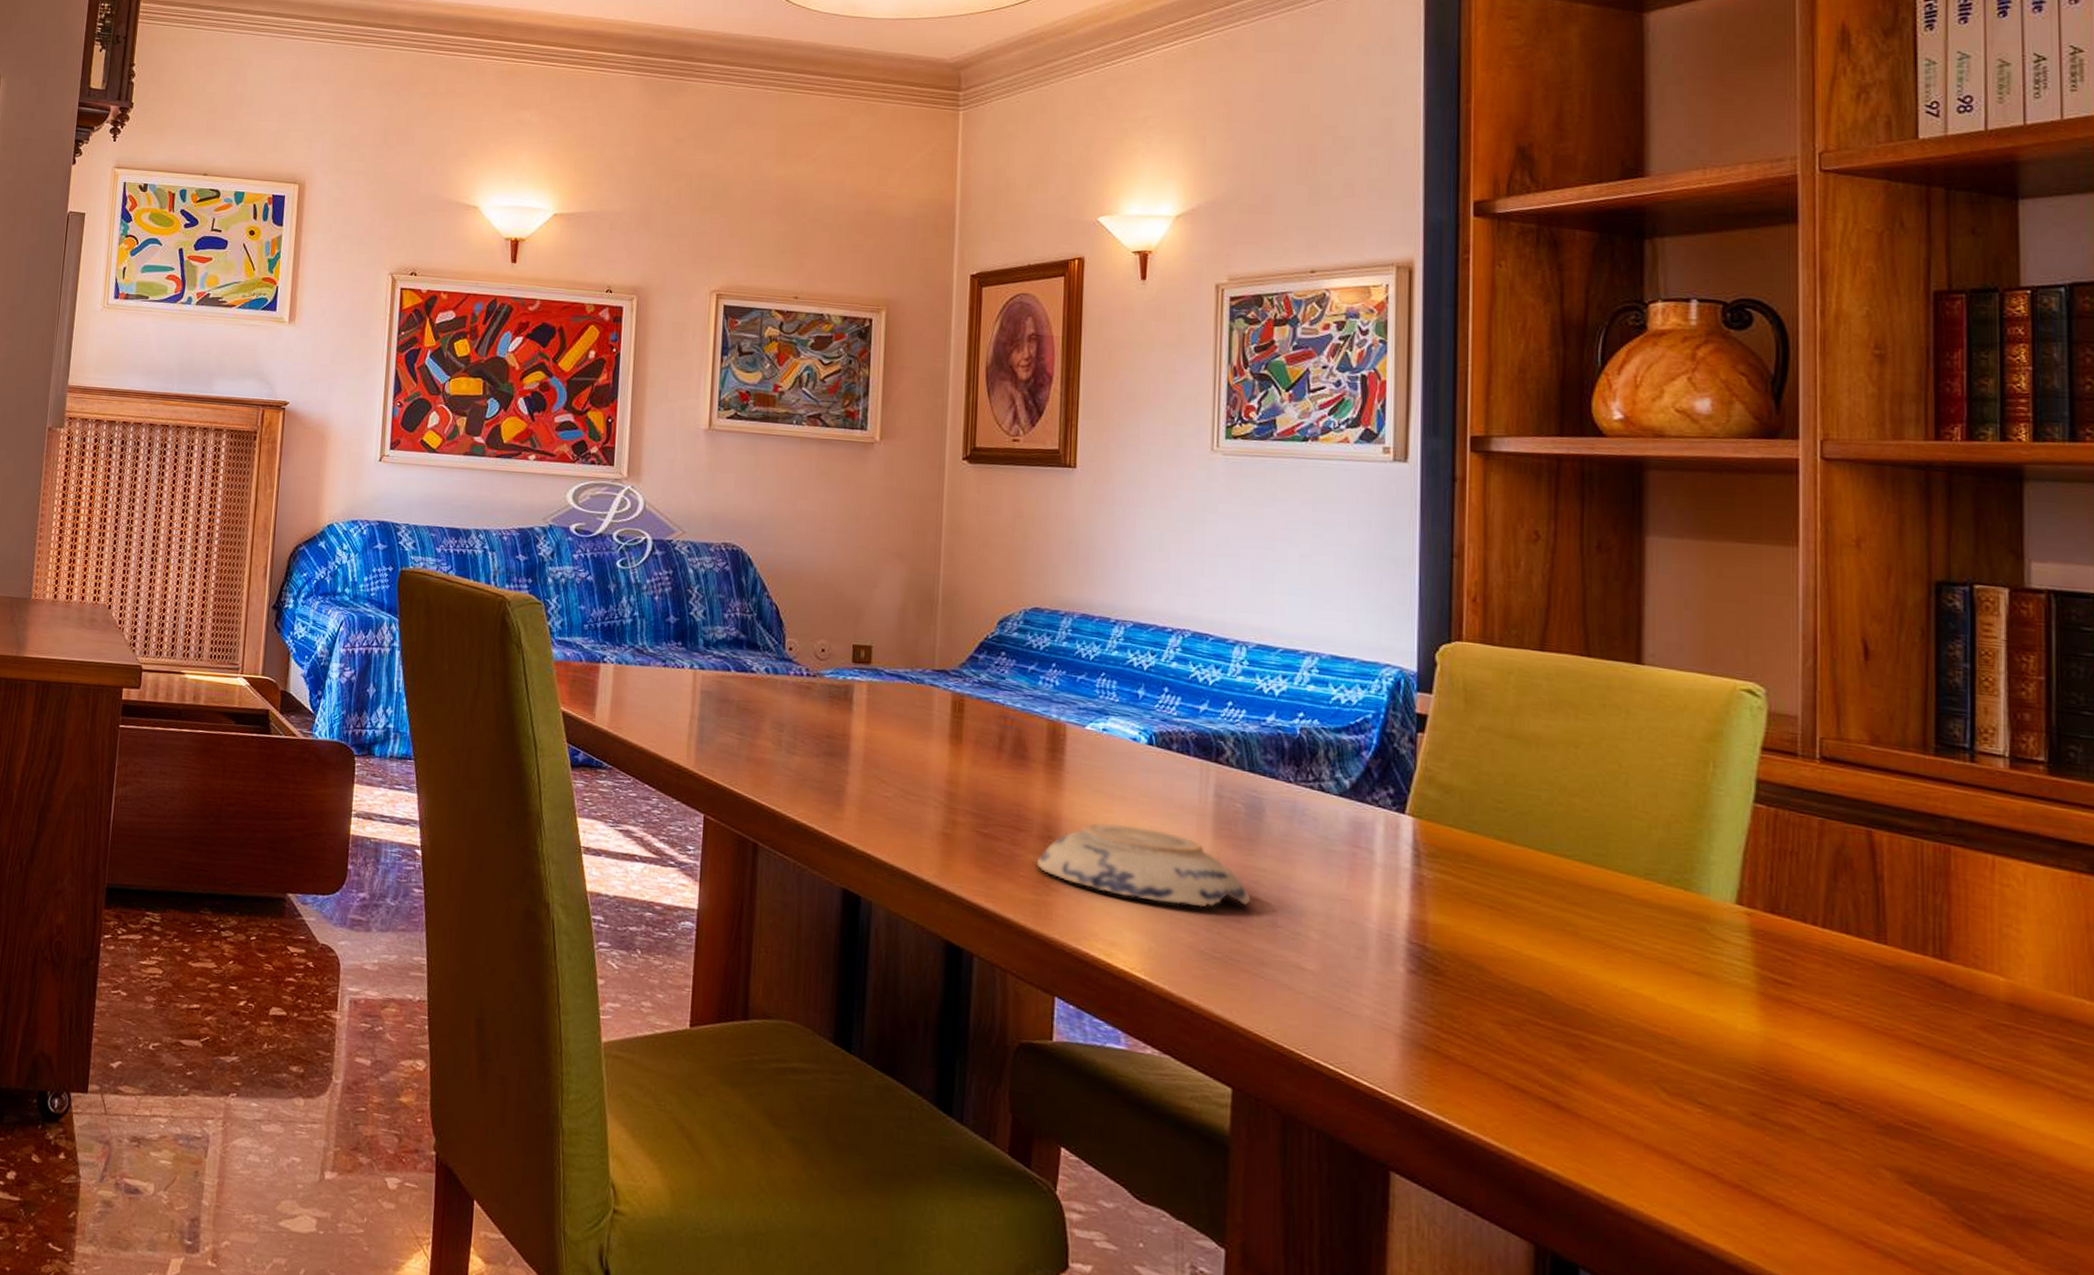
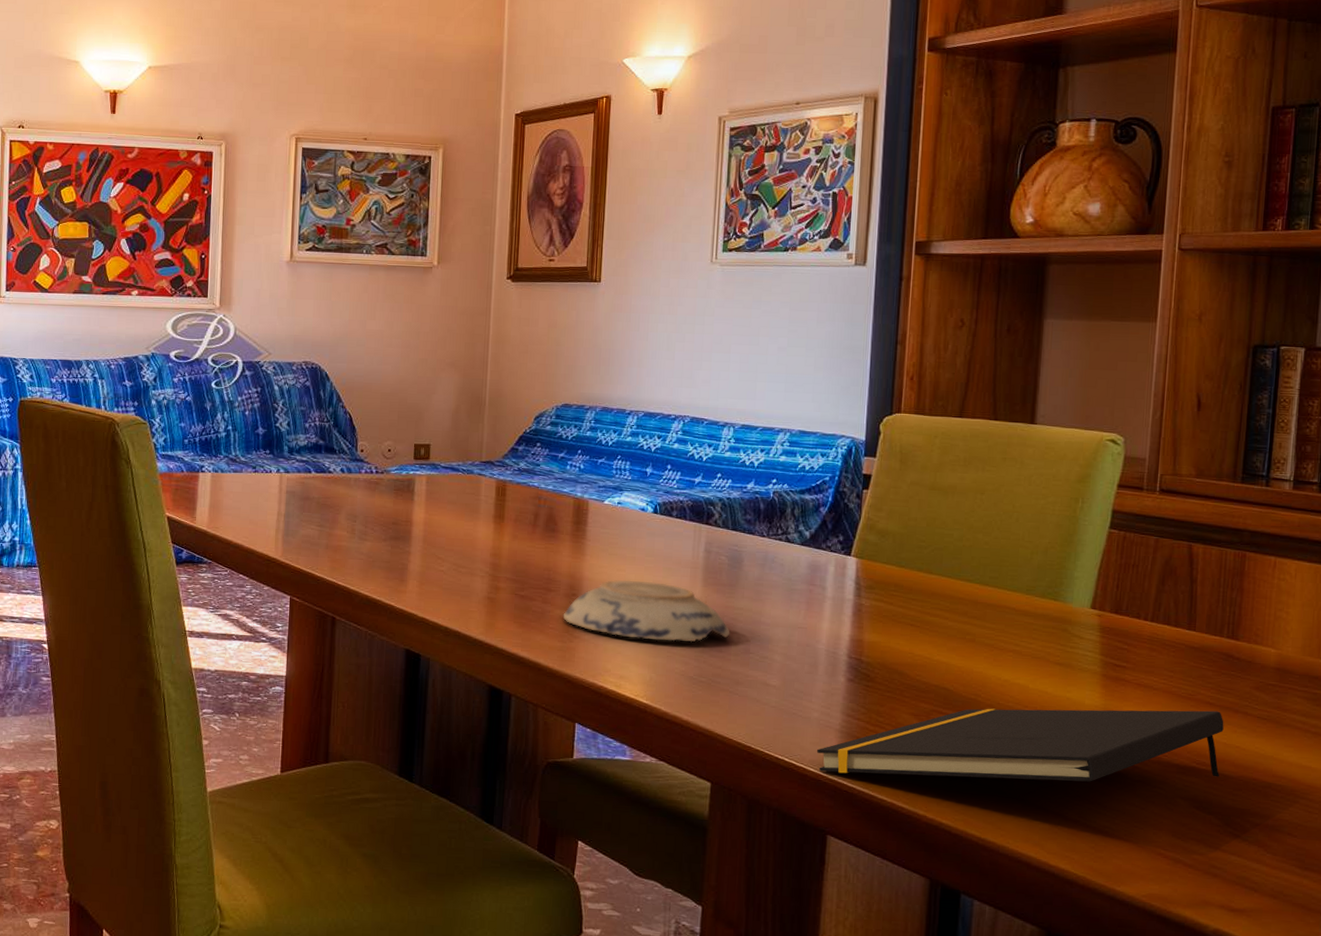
notepad: none [1372,1022,1940,1145] -> present [817,708,1224,782]

